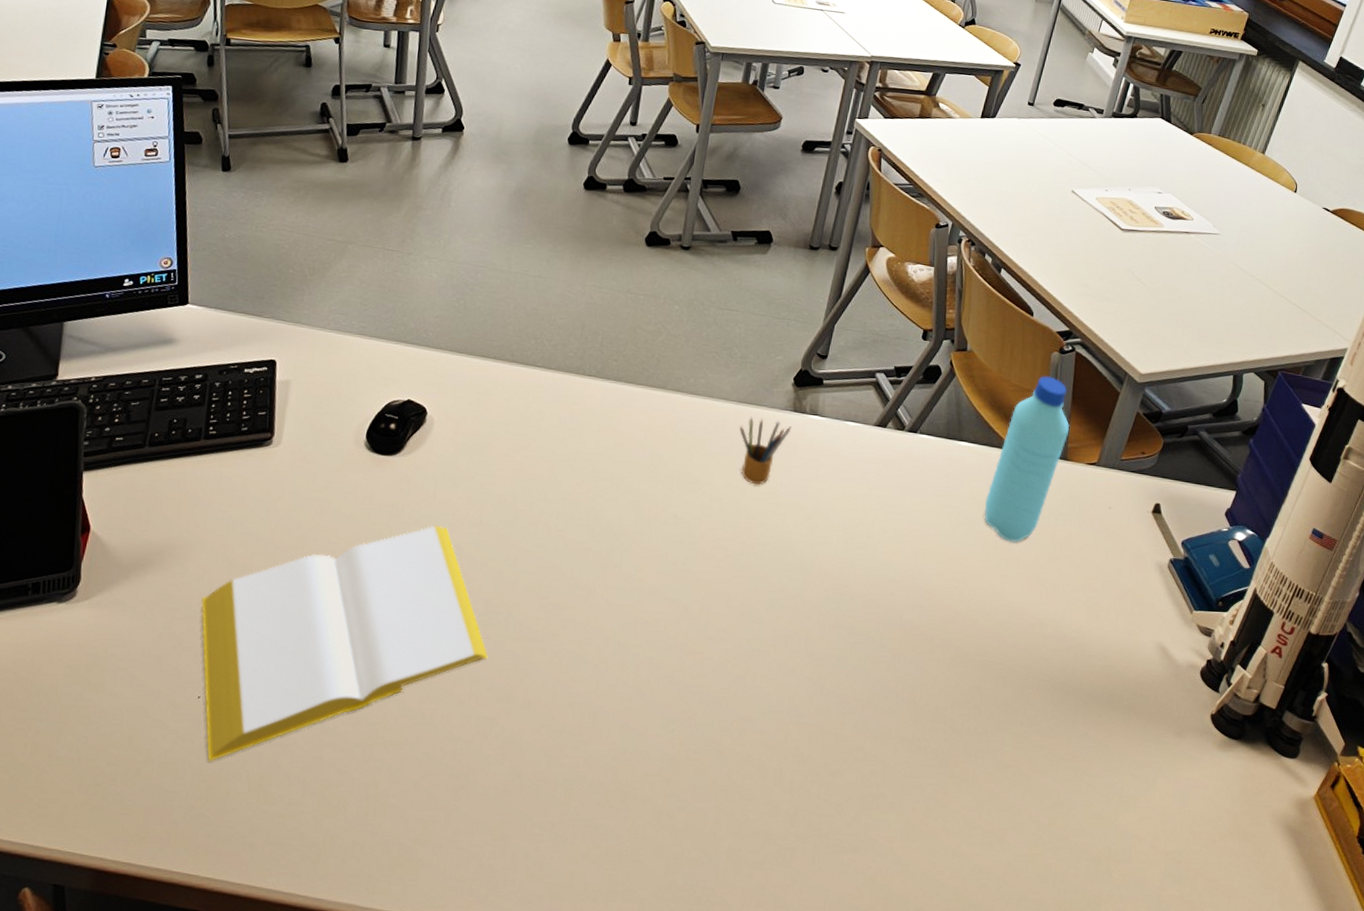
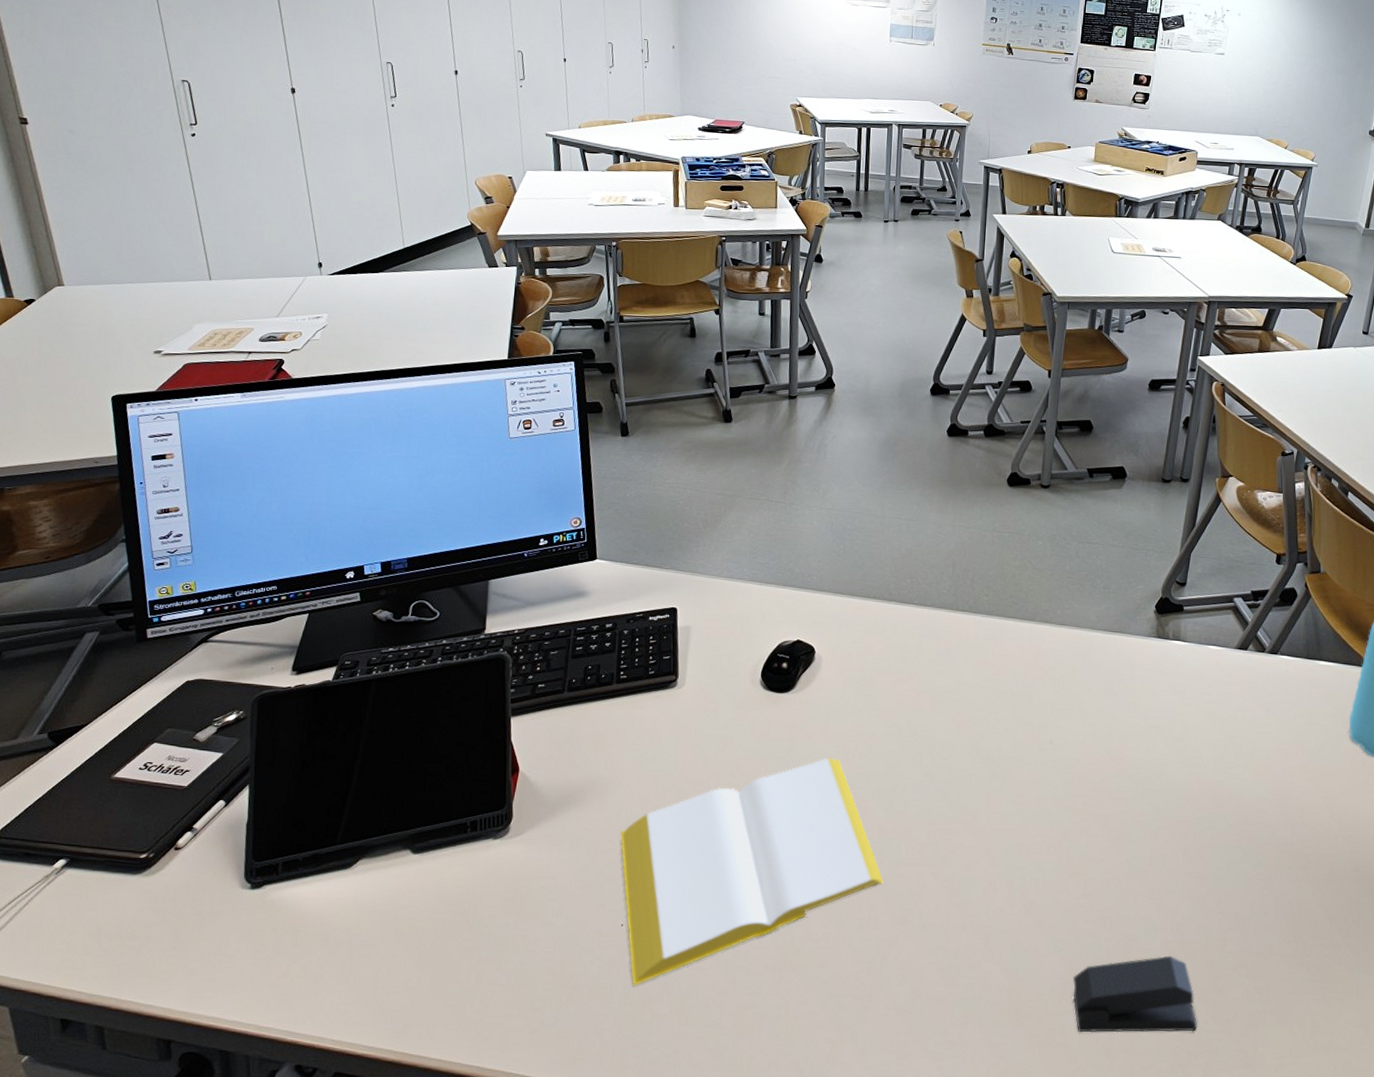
stapler: none [682,738,809,816] -> present [1072,955,1198,1033]
pencil box: present [740,416,792,485] -> none [1107,644,1156,710]

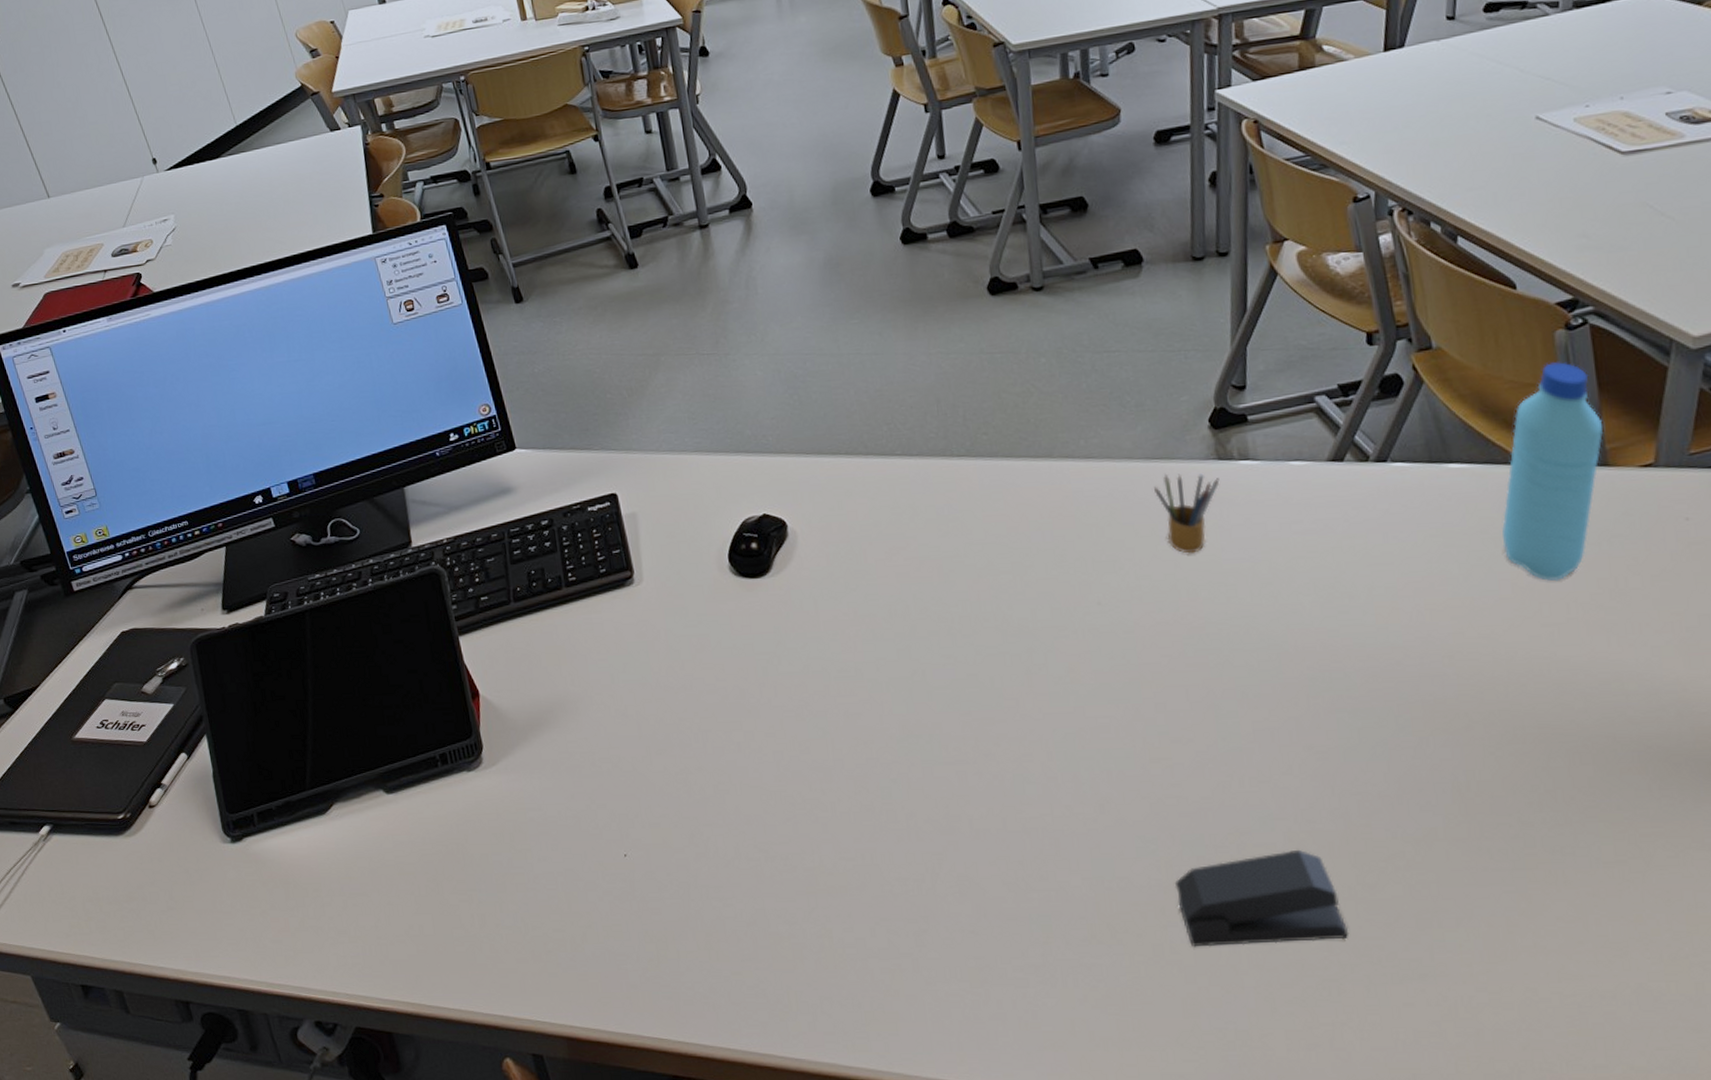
notepad: present [620,757,884,987] -> none [603,647,918,922]
pencil box: none [1107,644,1156,710] -> present [1154,473,1220,554]

